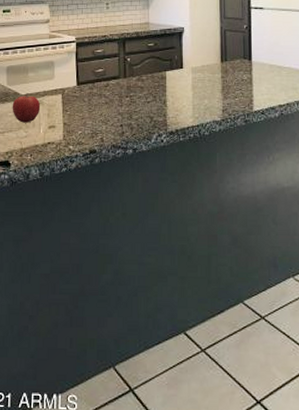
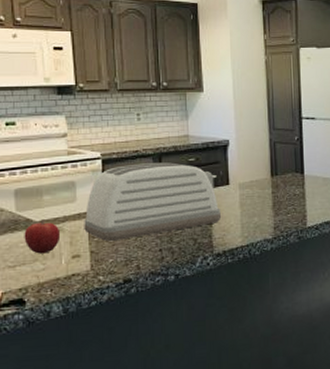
toaster: none [59,47,176,116] -> present [84,162,222,242]

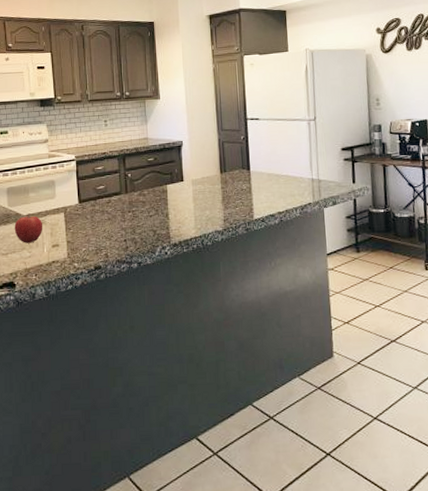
toaster: present [84,162,222,242] -> none [62,162,177,233]

